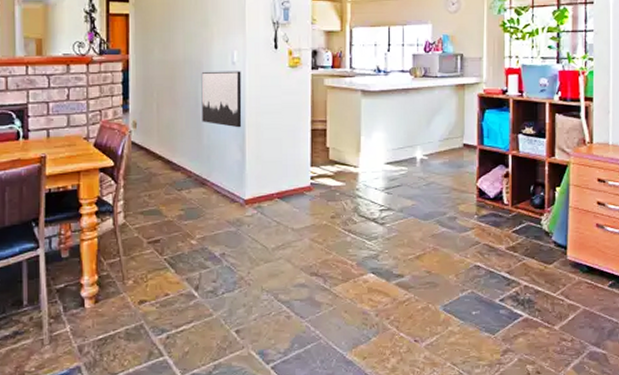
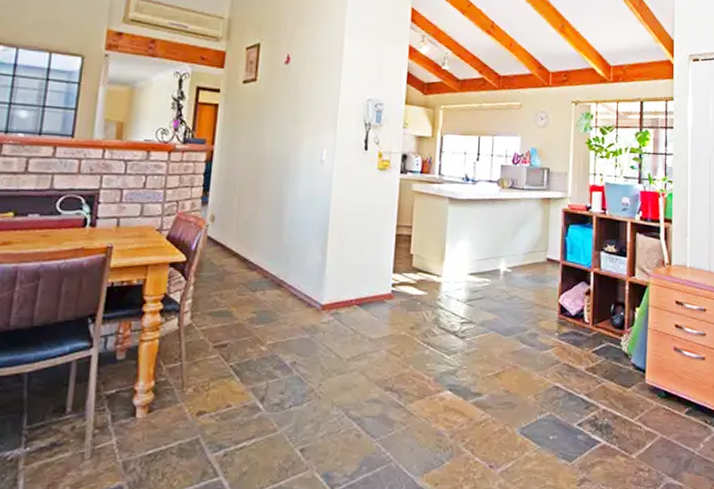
wall art: present [201,71,242,128] -> none [284,168,329,229]

